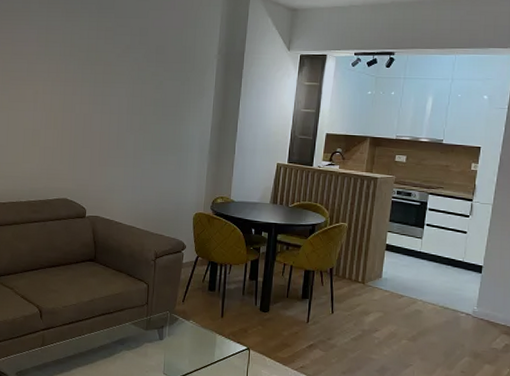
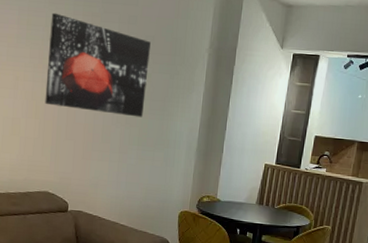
wall art: none [62,29,161,124] -> present [45,12,151,118]

